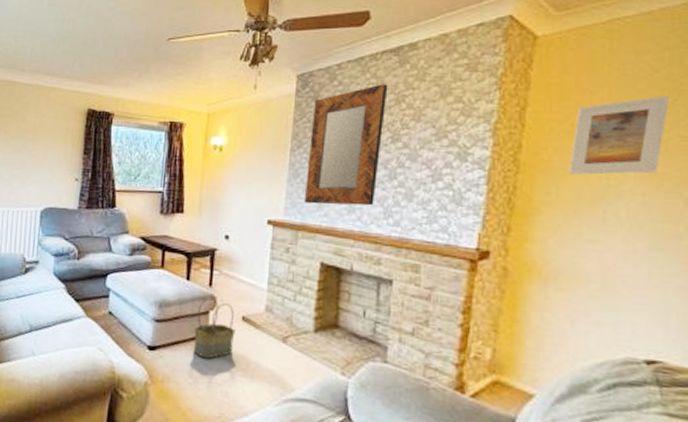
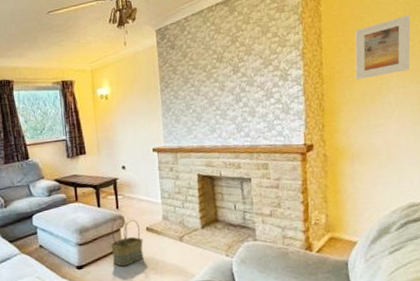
home mirror: present [303,84,388,206] -> none [172,29,229,131]

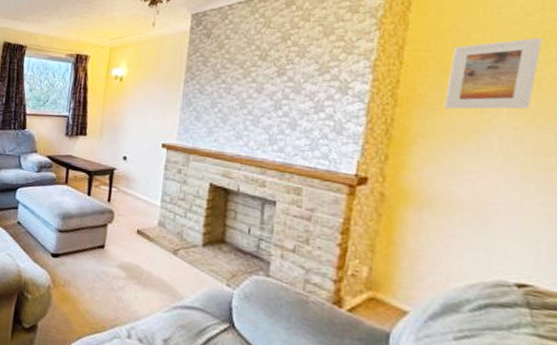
basket: present [111,217,144,267] -> none [91,212,131,267]

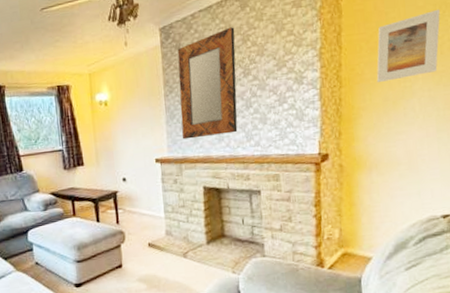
home mirror: none [195,23,275,133] -> present [177,27,238,140]

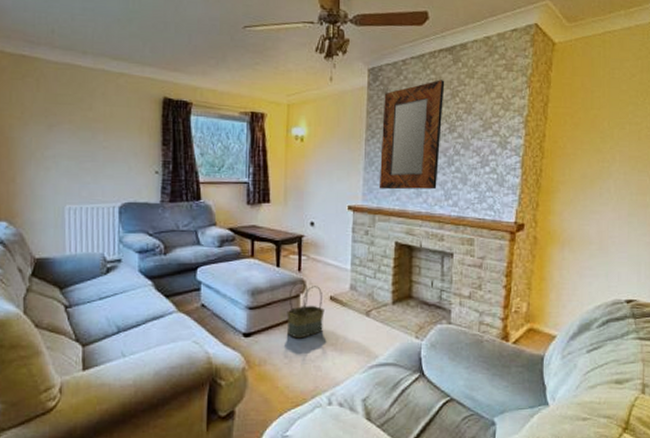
basket: none [110,233,145,284] -> present [286,282,325,339]
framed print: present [376,9,440,83] -> none [577,95,641,160]

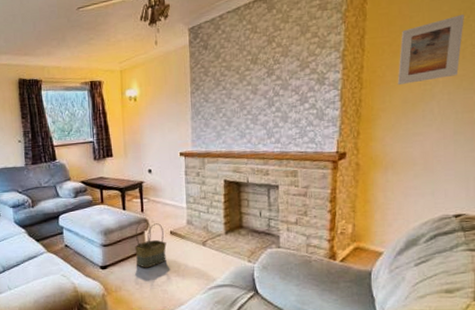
home mirror: present [379,80,445,190] -> none [205,28,261,135]
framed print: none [577,95,641,160] -> present [397,13,464,86]

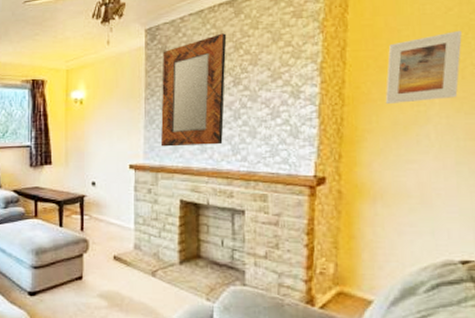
basket: present [134,221,167,268] -> none [70,241,109,298]
home mirror: none [205,28,261,135] -> present [160,33,227,147]

